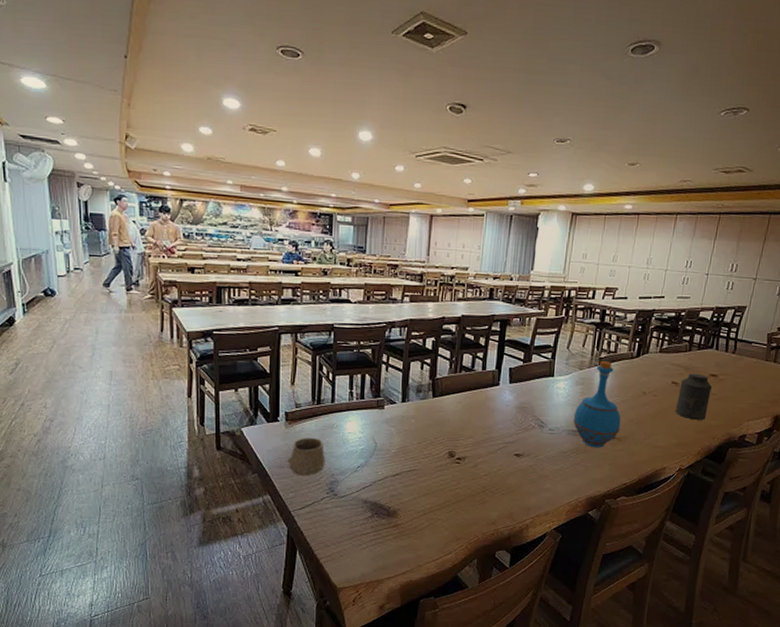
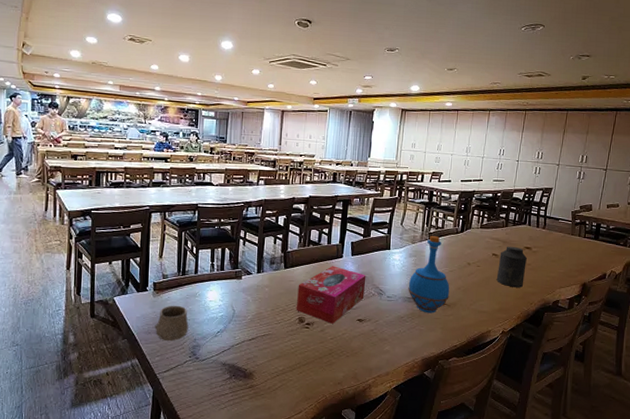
tissue box: none [445,395,526,459] -> present [296,266,366,324]

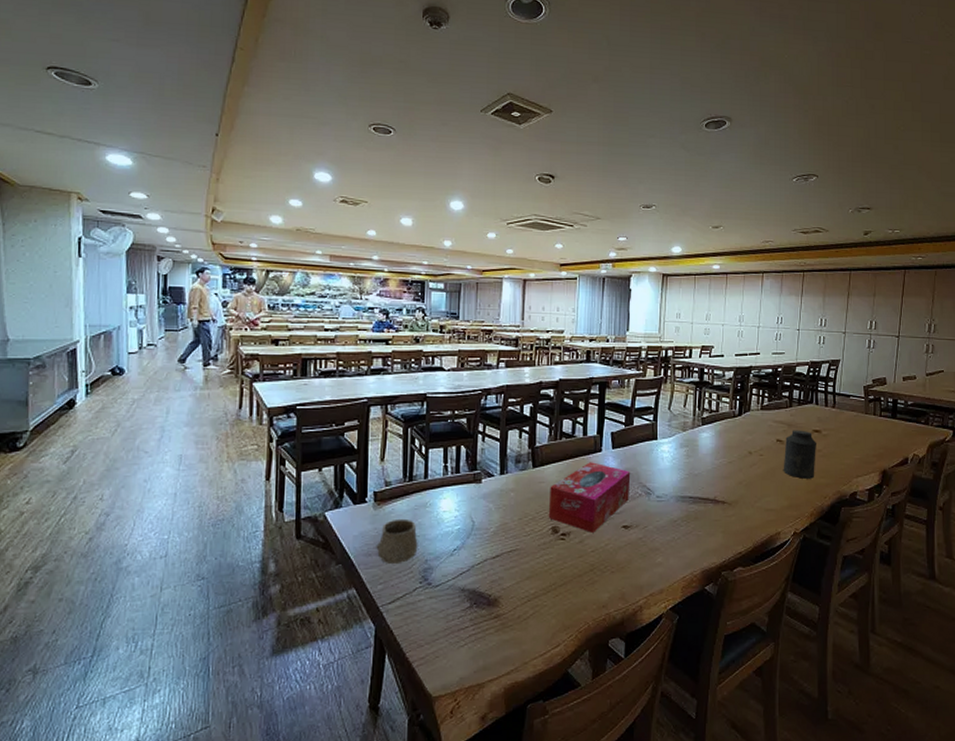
bottle: present [408,235,450,313] -> none [681,420,730,515]

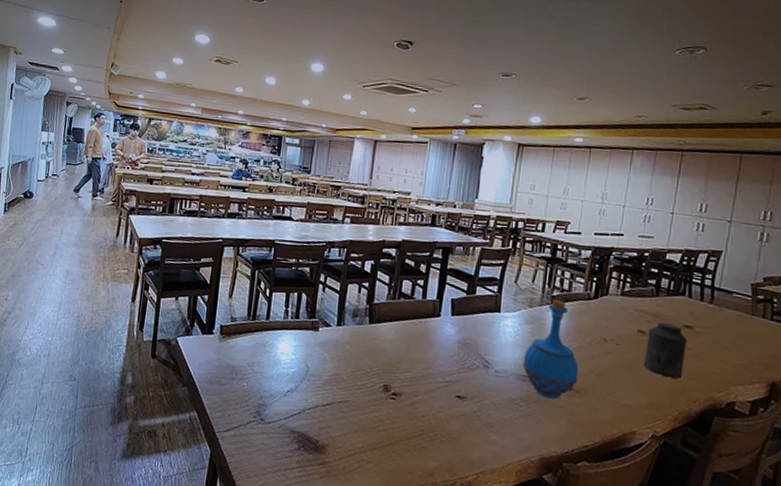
cup: present [376,518,418,565] -> none [218,353,256,396]
tissue box: present [548,462,631,533] -> none [380,326,469,398]
bottle: none [681,420,730,515] -> present [522,299,579,400]

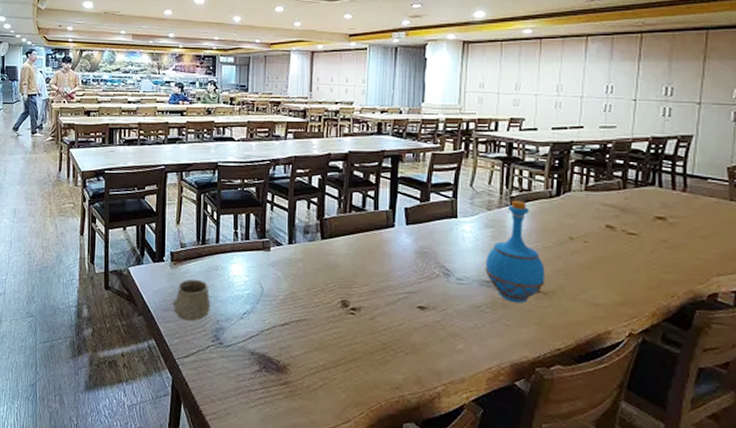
cup: none [218,353,256,396] -> present [173,278,211,322]
canister: present [643,322,688,379] -> none [614,215,662,273]

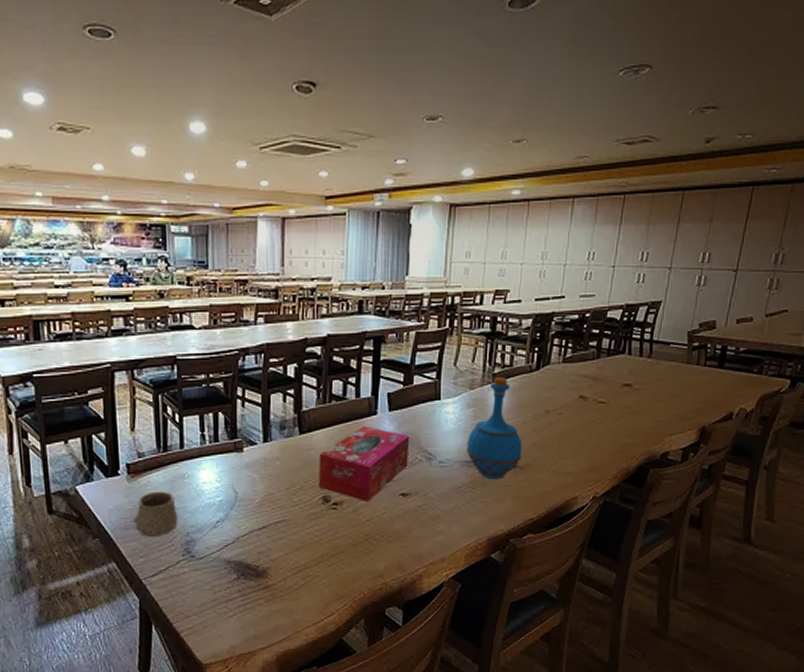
tissue box: none [337,237,427,311] -> present [318,426,410,501]

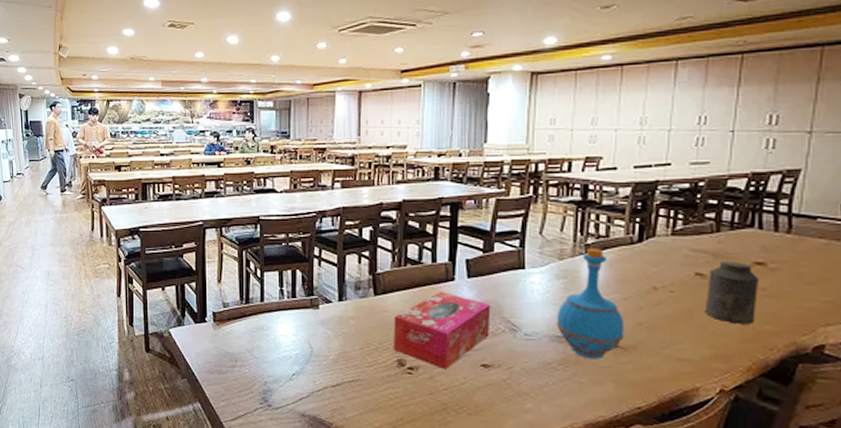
cup: present [133,491,178,538] -> none [217,339,257,384]
canister: none [584,384,627,439] -> present [704,261,760,324]

